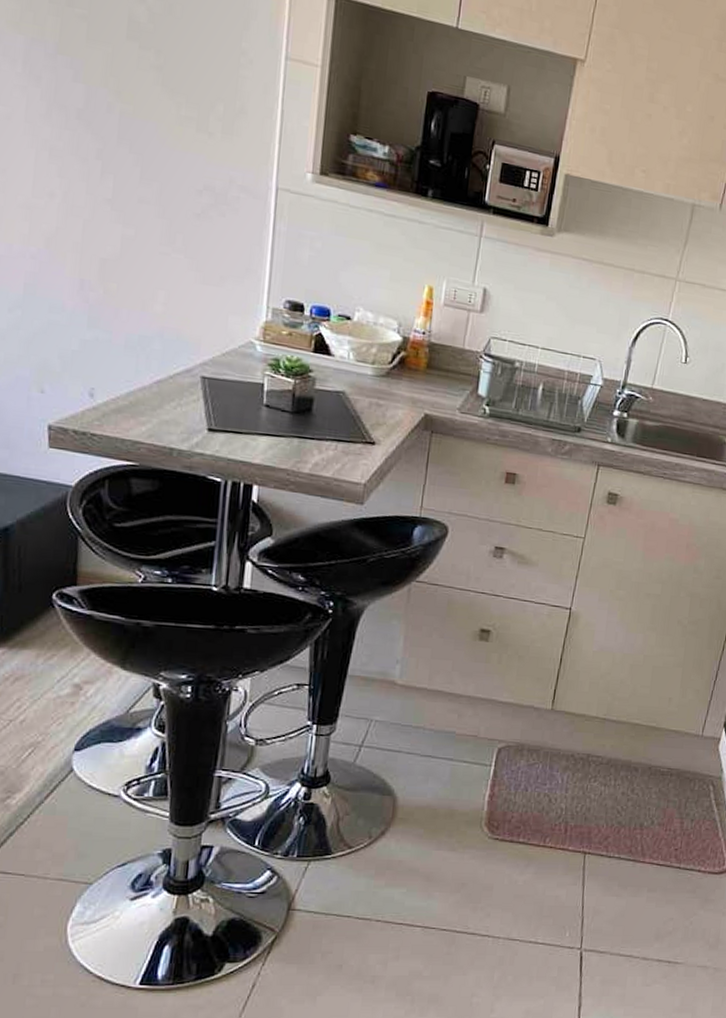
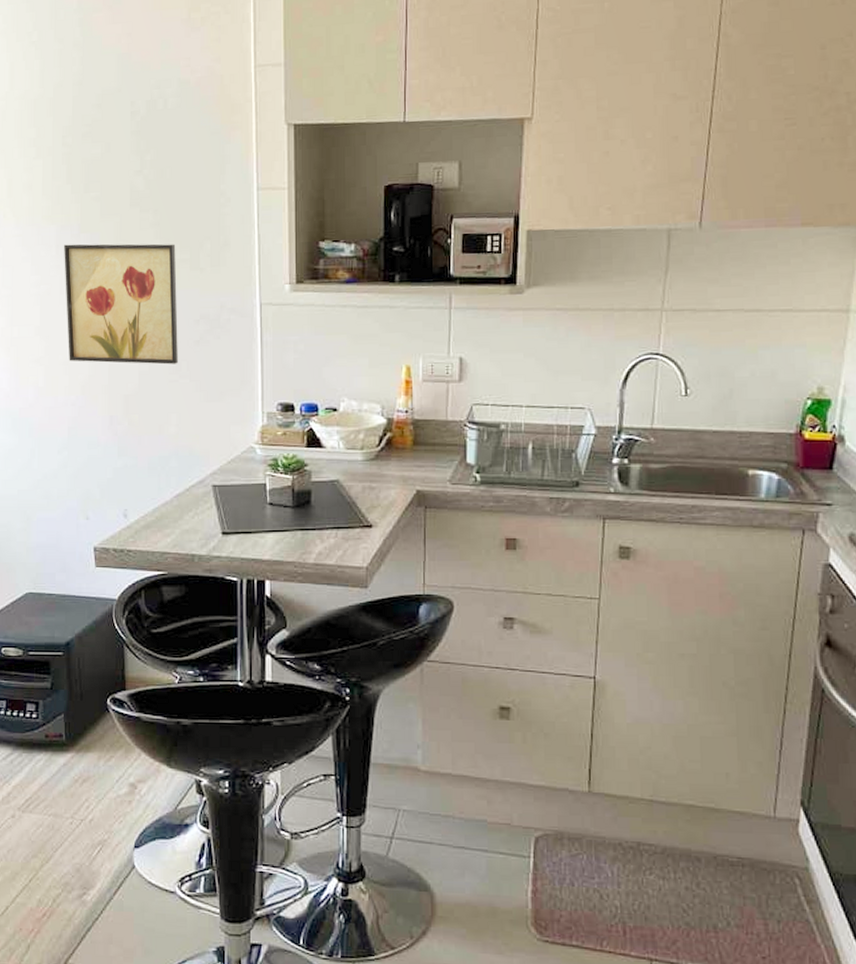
wall art: none [31,63,181,236] -> present [64,244,178,365]

